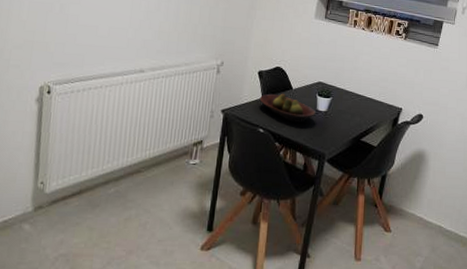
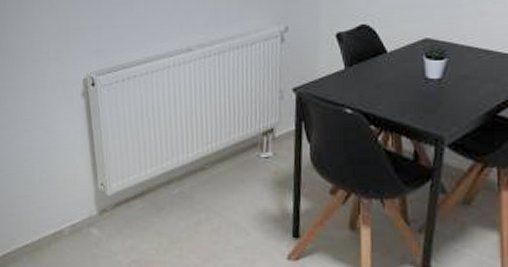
fruit bowl: present [259,93,316,123] -> none [341,59,424,97]

